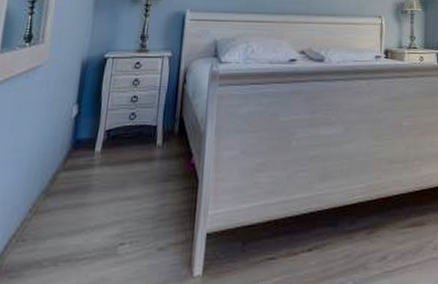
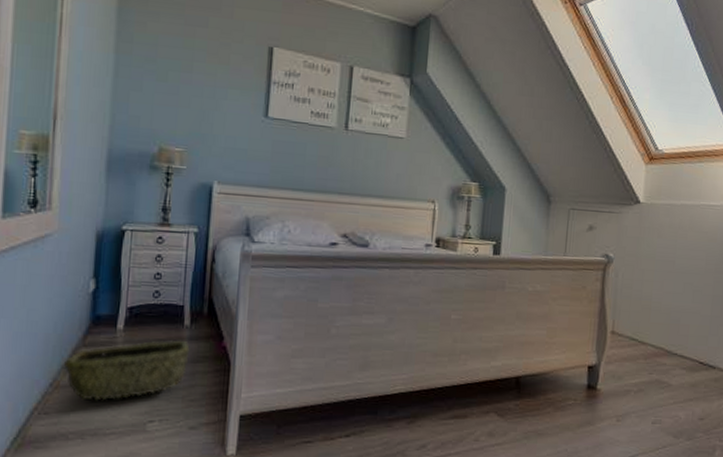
woven basket: none [44,159,161,225] -> present [64,340,190,401]

